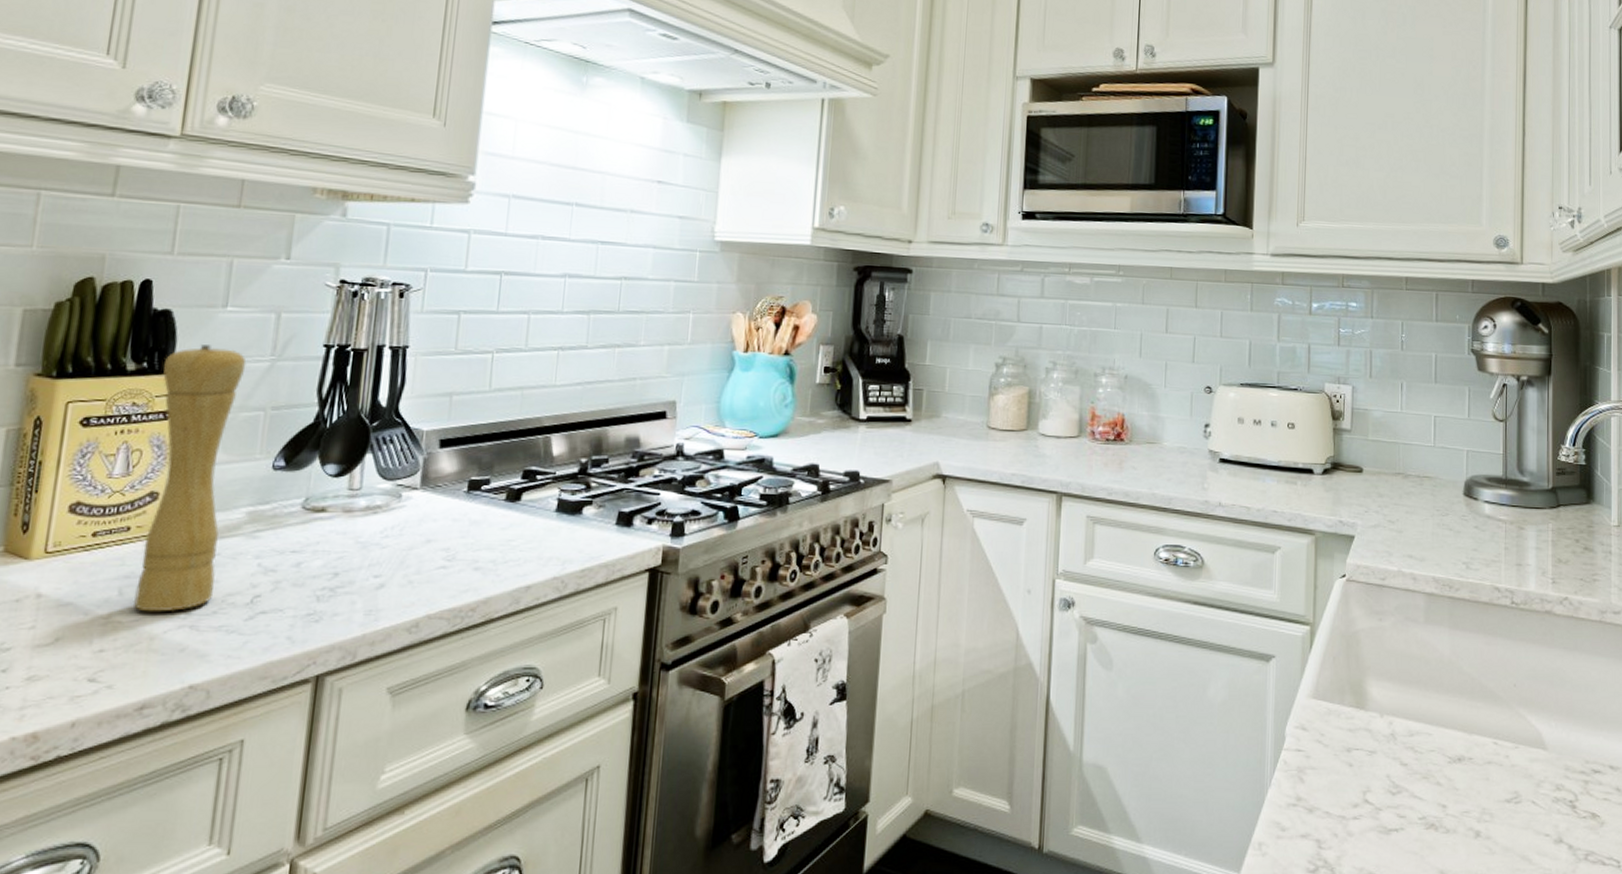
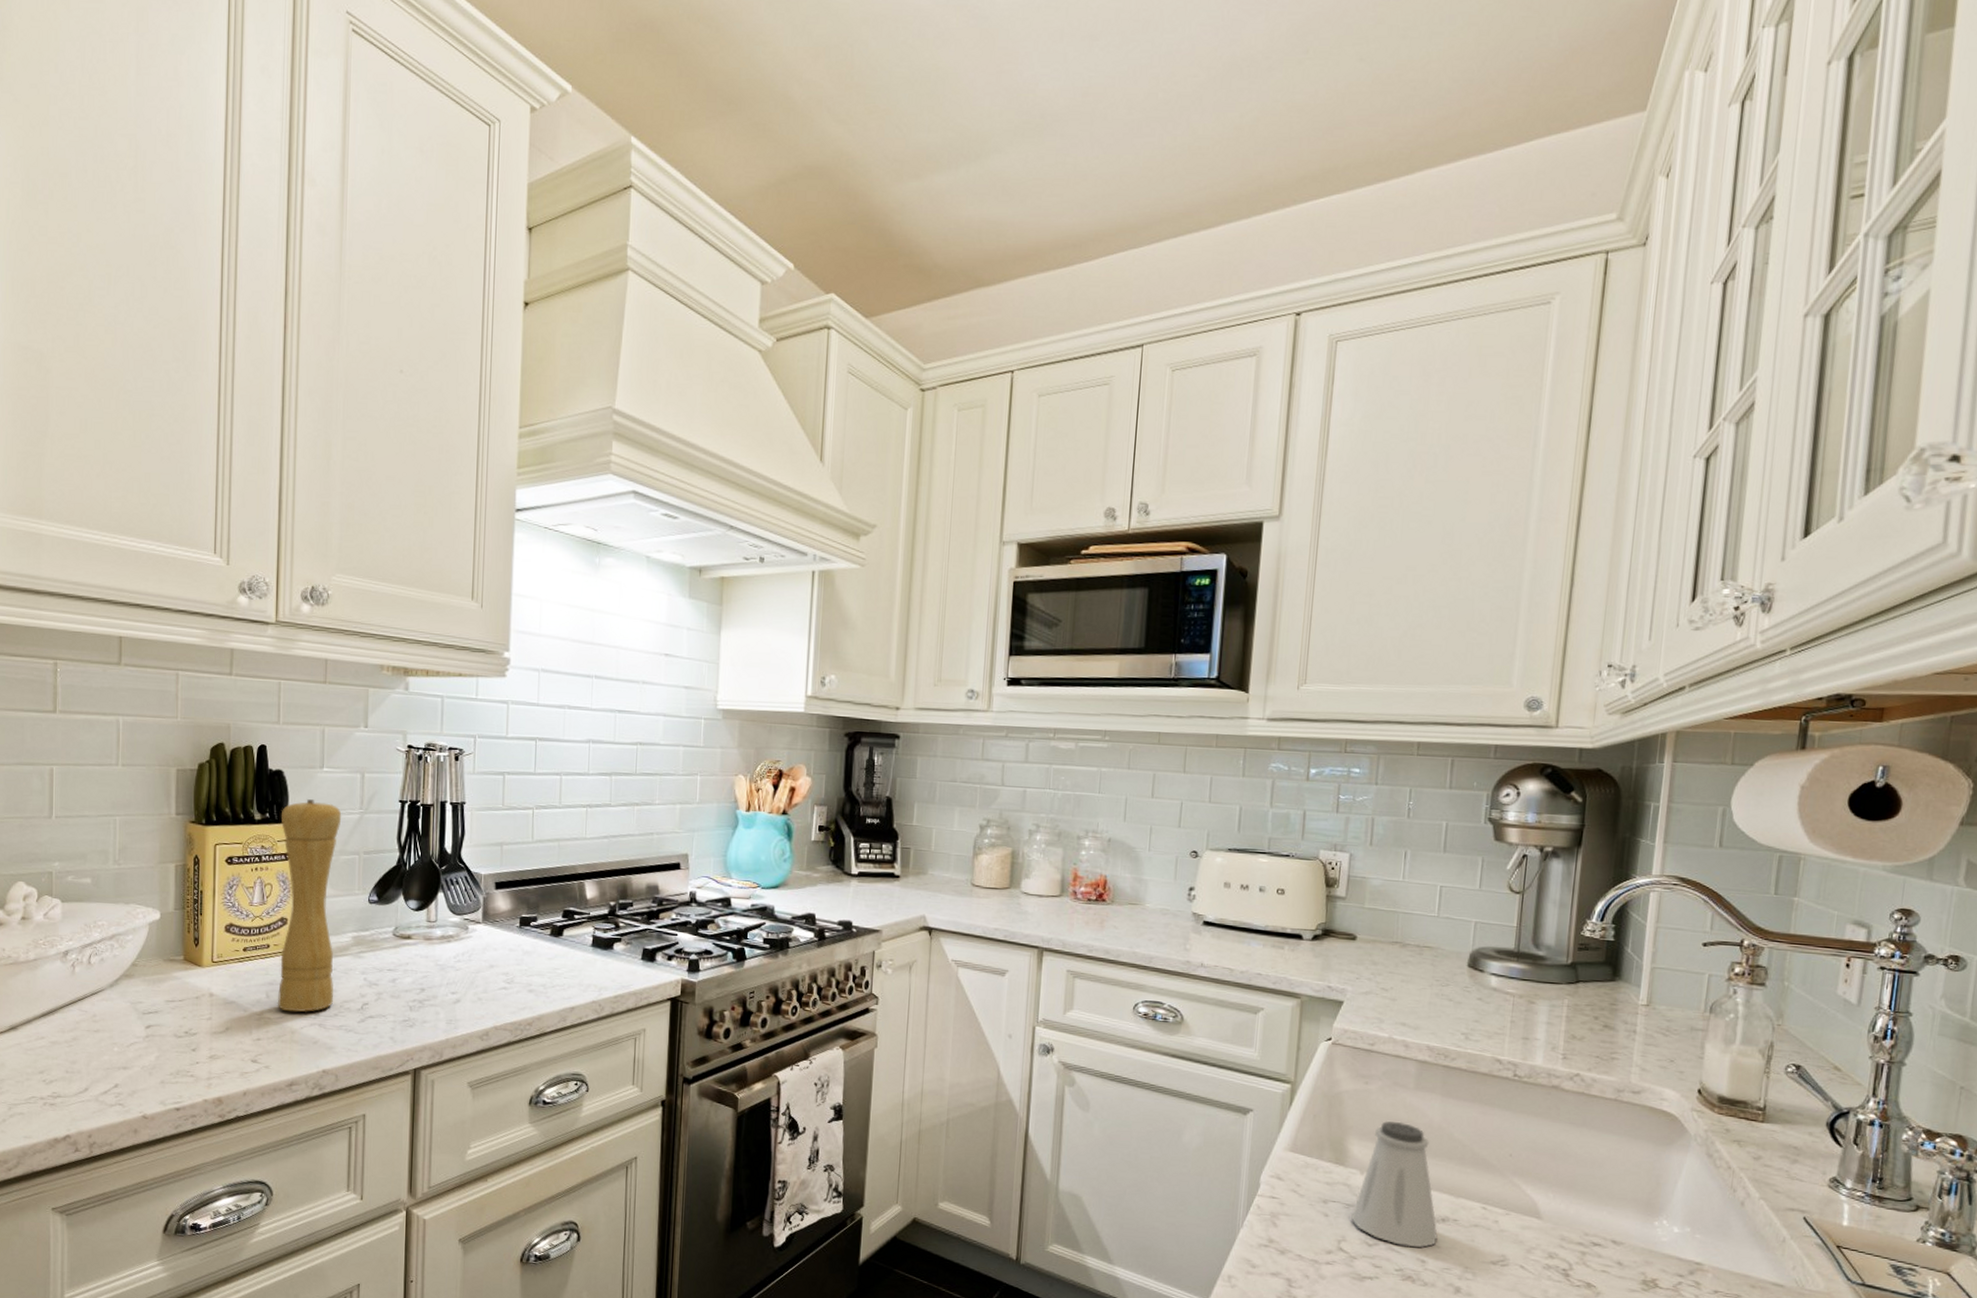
saltshaker: none [1374,658,1455,792] -> present [1351,1121,1438,1248]

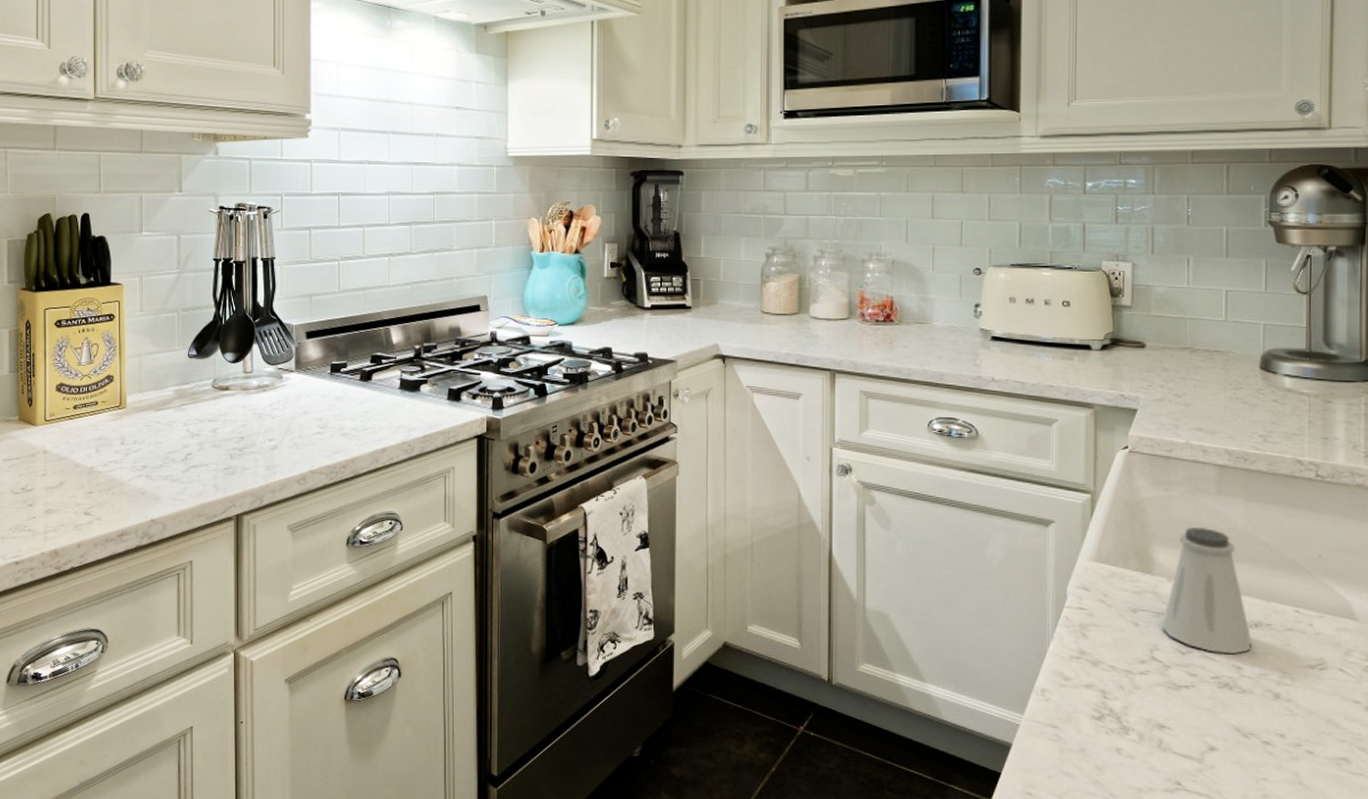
pepper mill: present [277,799,342,1013] -> none [104,262,161,465]

